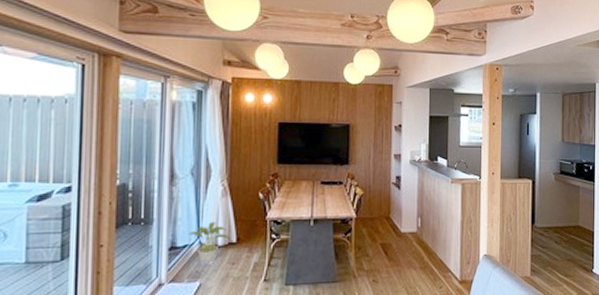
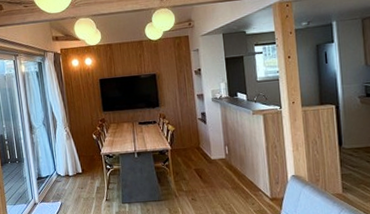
potted plant: present [188,222,230,263] -> none [48,158,77,188]

